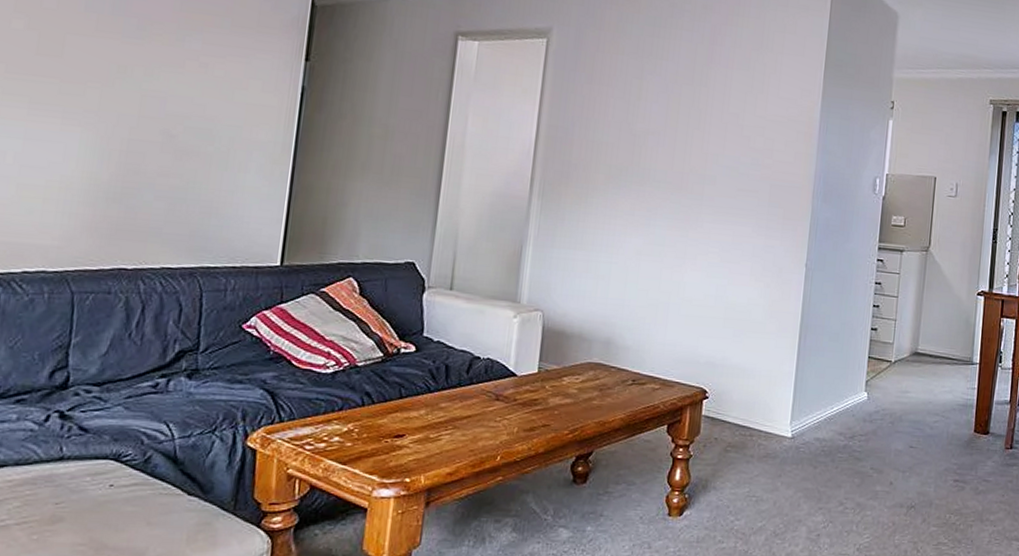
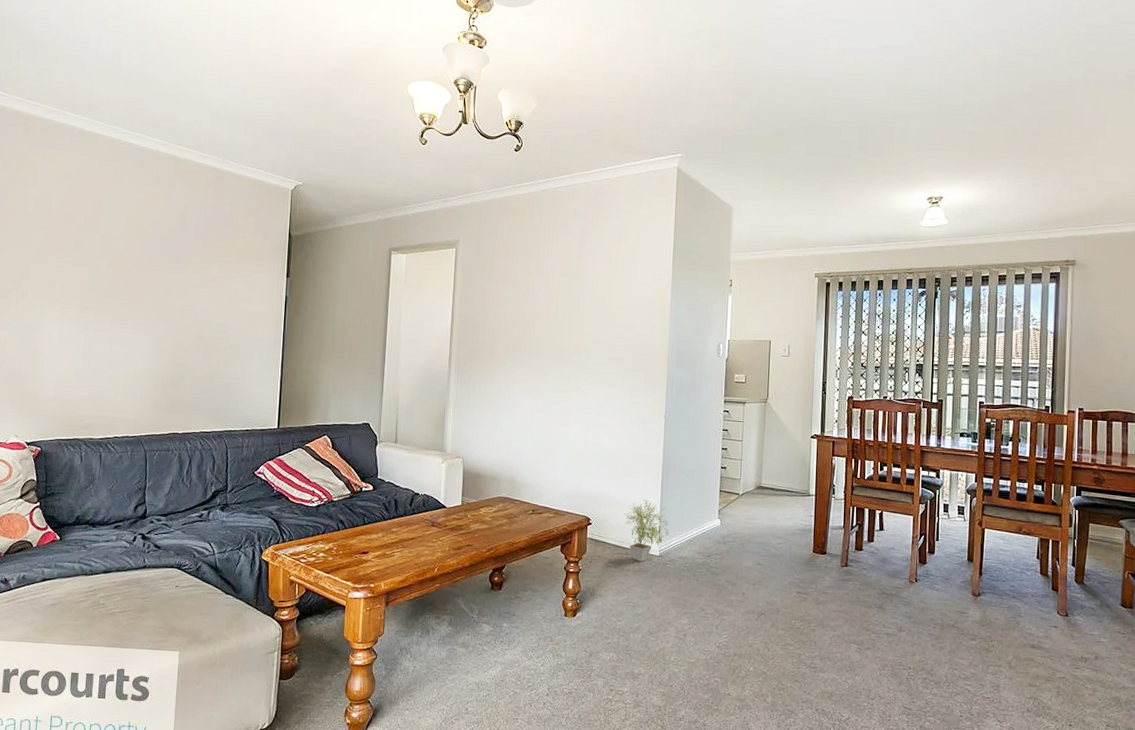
potted plant: none [750,367,805,445] -> present [625,500,669,562]

